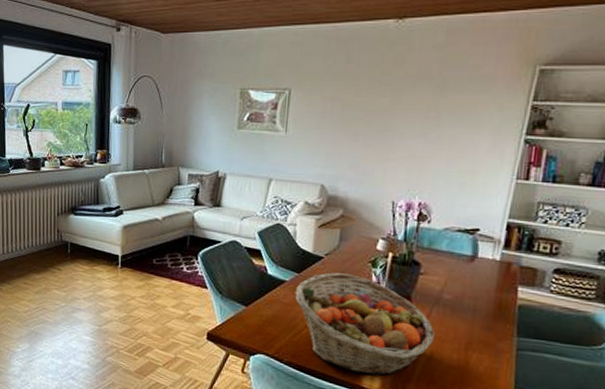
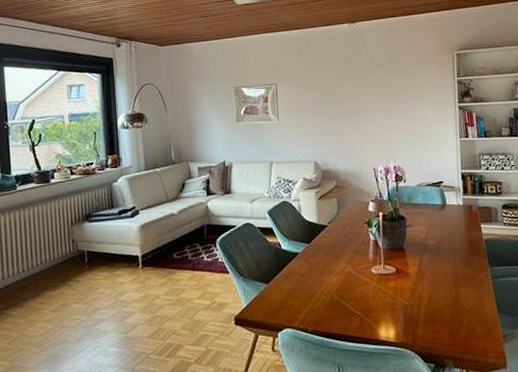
fruit basket: present [295,272,436,376] -> none [308,237,430,328]

